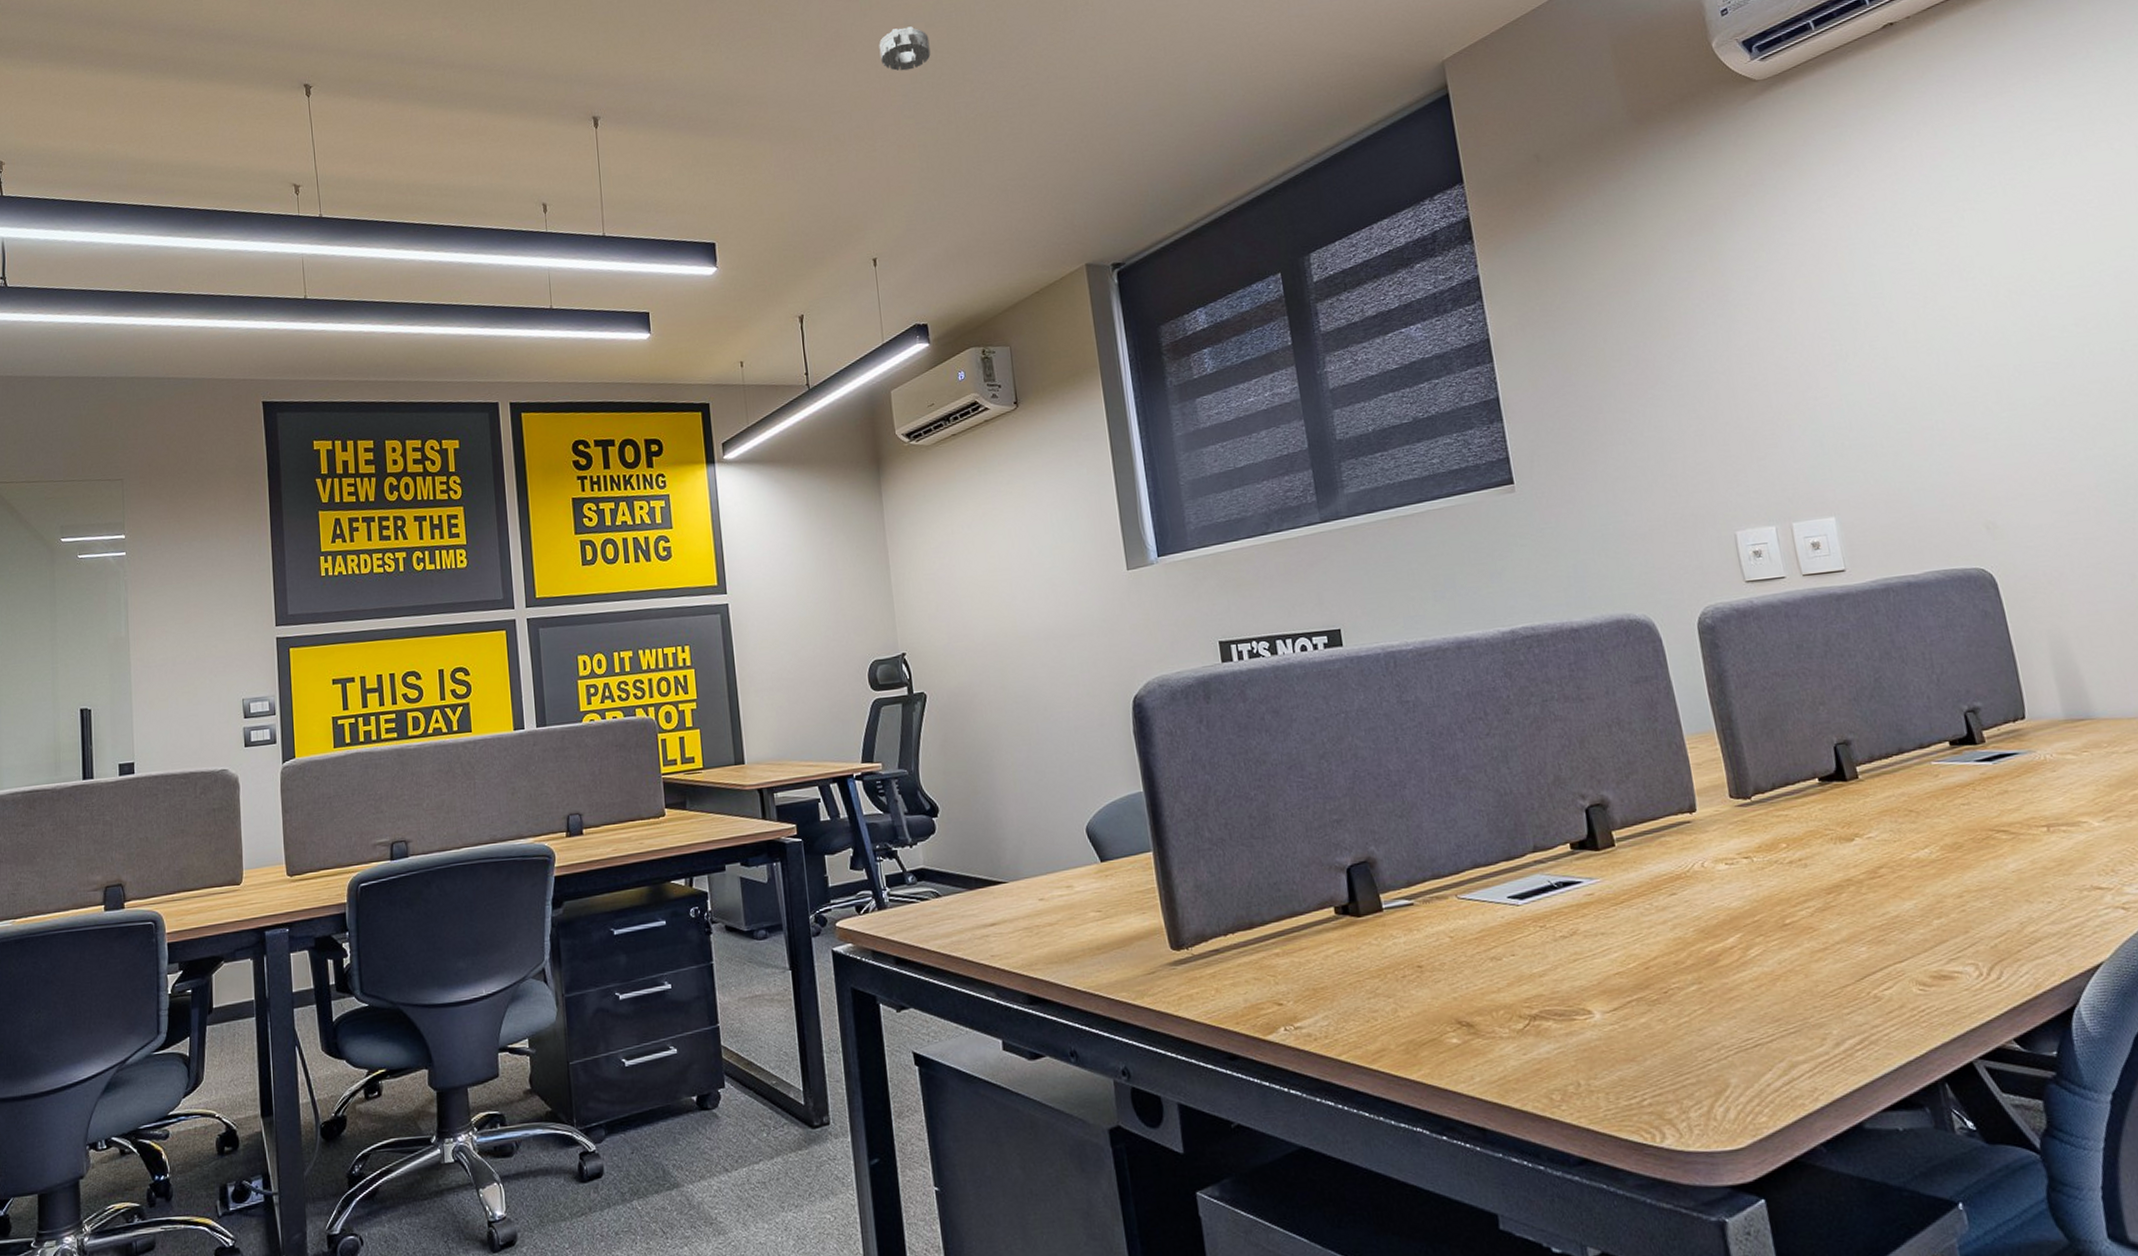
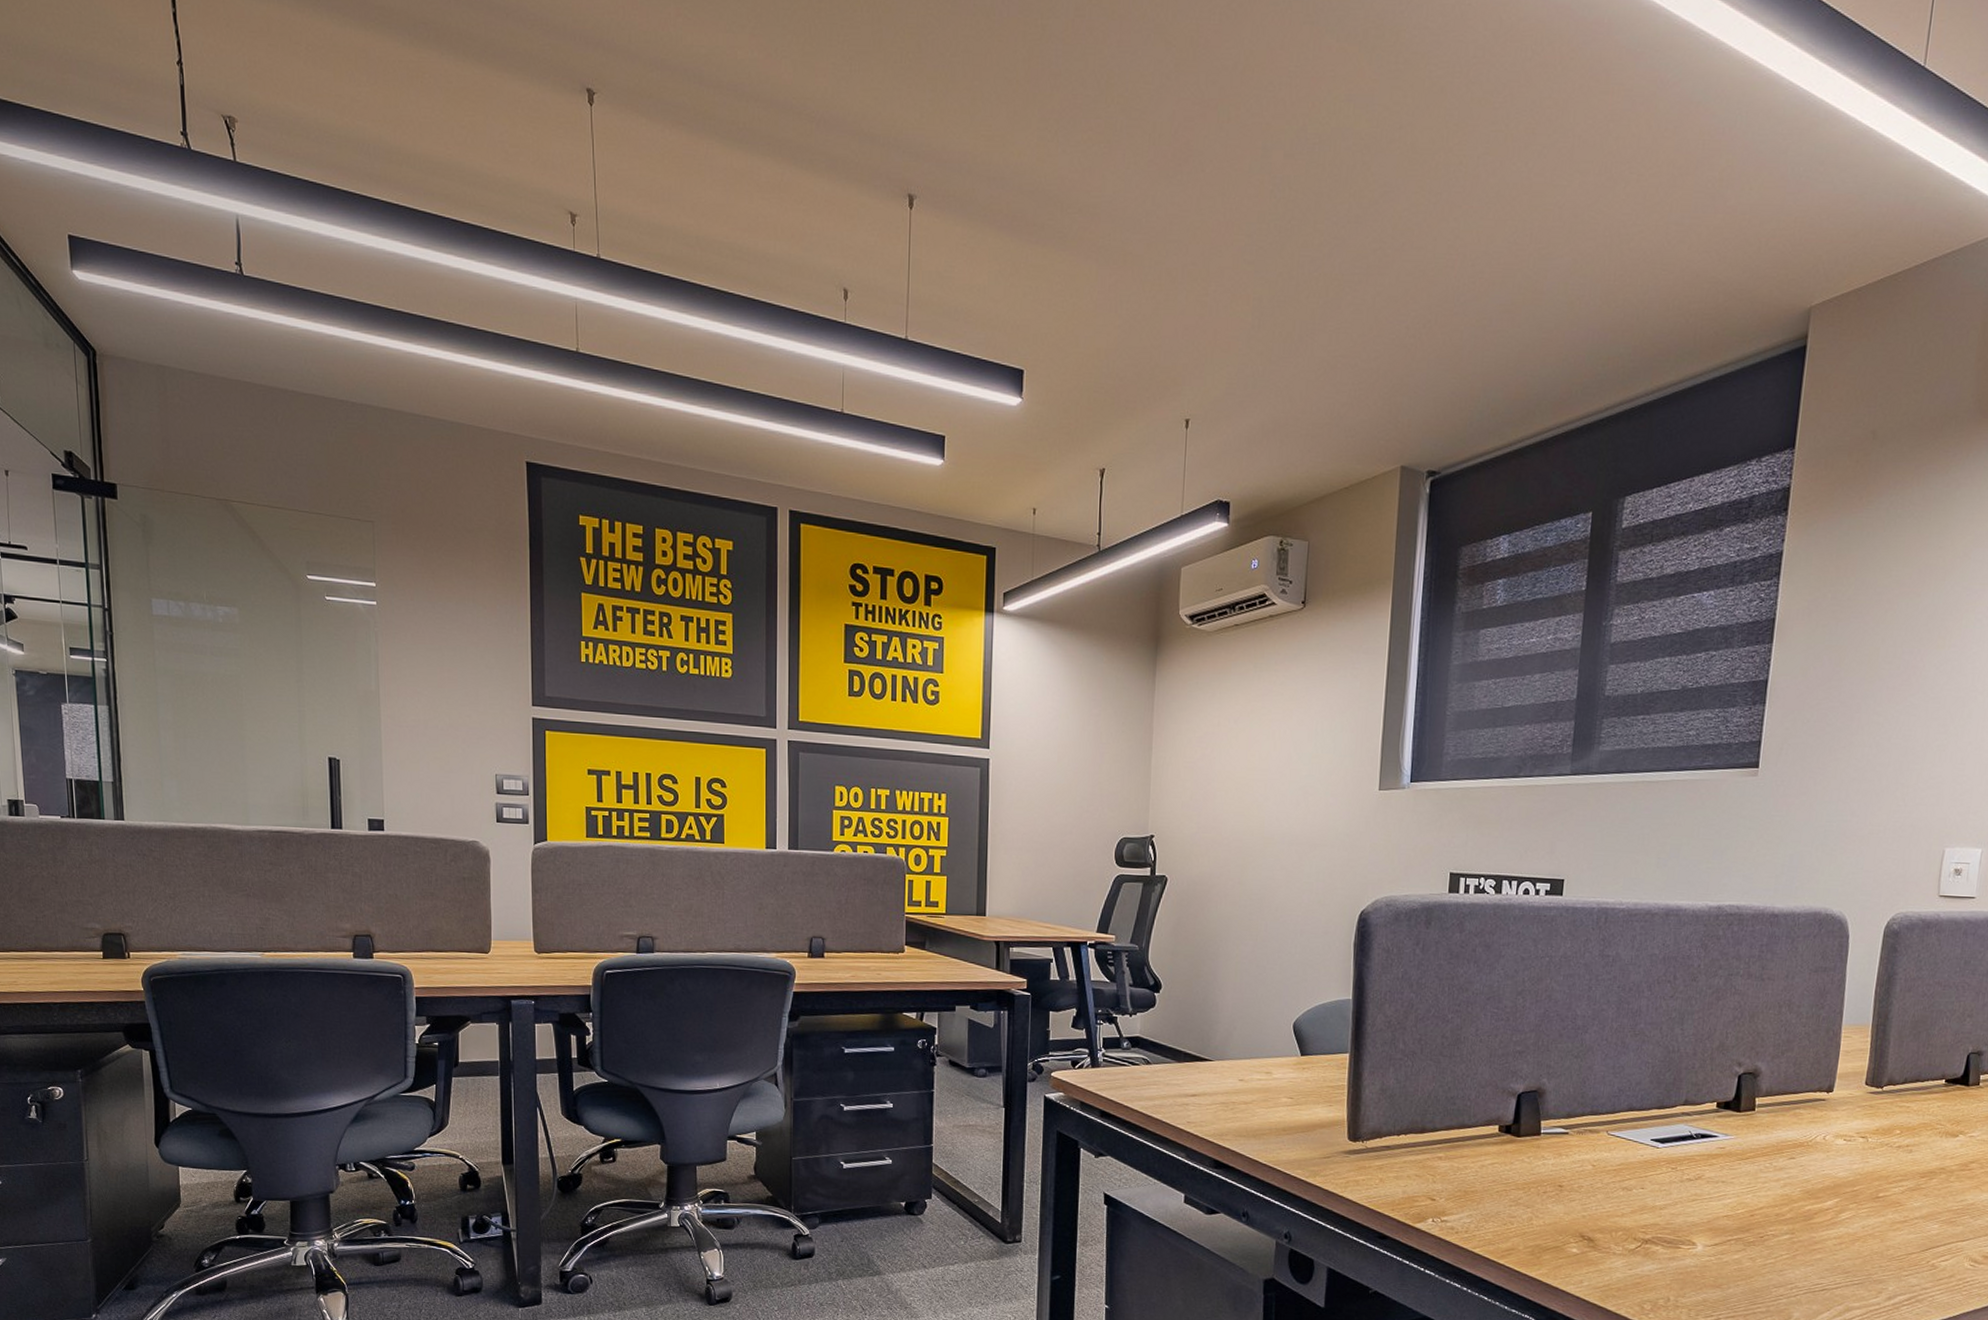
smoke detector: present [879,26,931,71] -> none [1229,152,1286,206]

